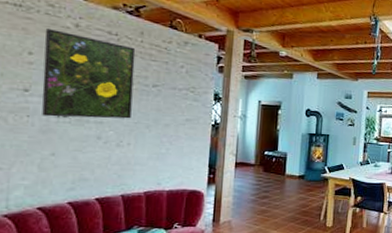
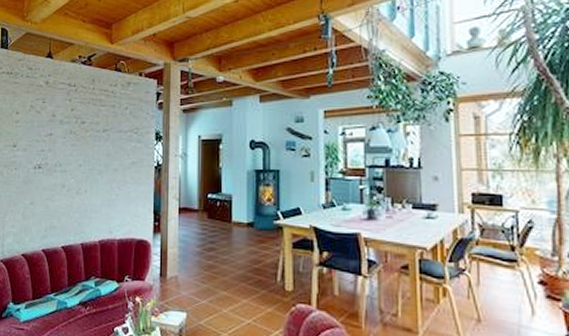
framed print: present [42,28,136,119] -> none [24,89,89,168]

